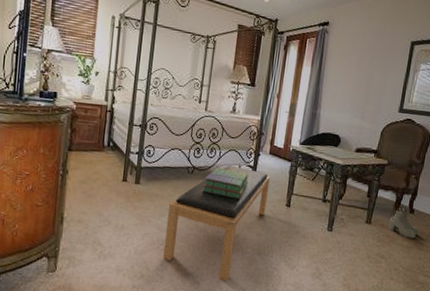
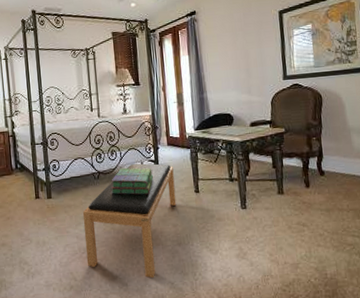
boots: present [388,207,420,239] -> none [301,171,336,201]

